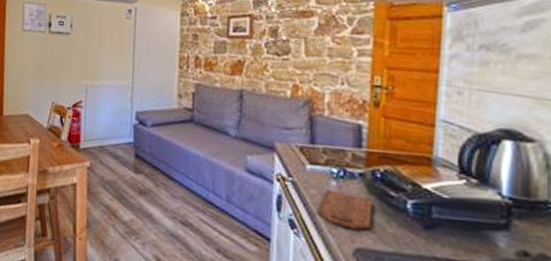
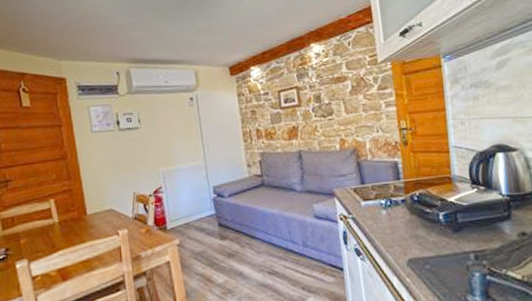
cutting board: present [316,189,373,230] -> none [374,218,417,246]

